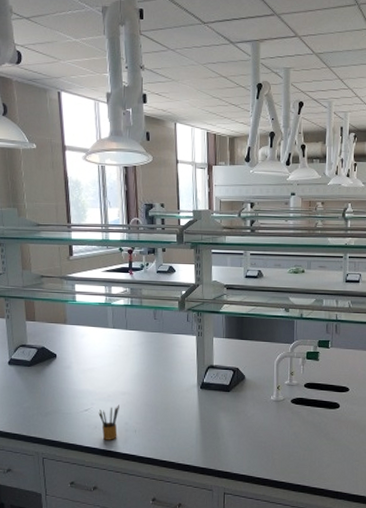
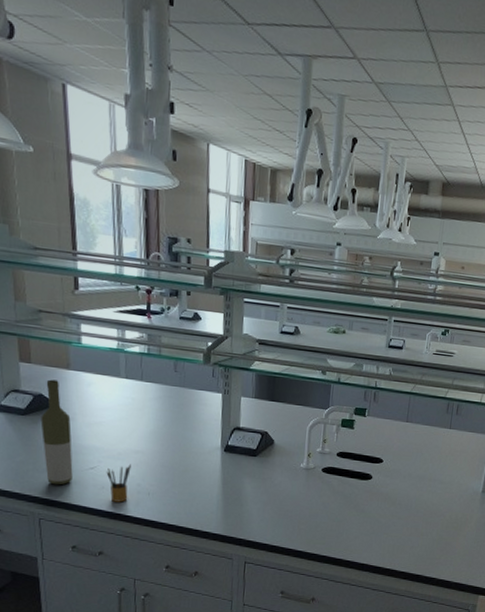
bottle: none [43,334,70,427] -> present [40,379,73,485]

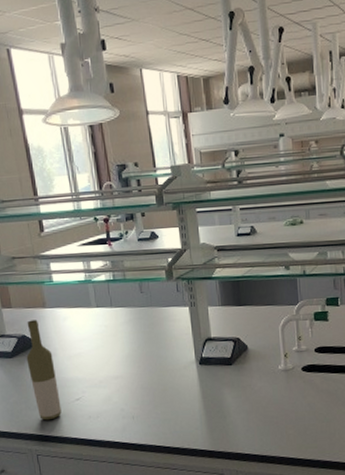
pencil box: present [106,464,131,503] -> none [91,390,114,430]

